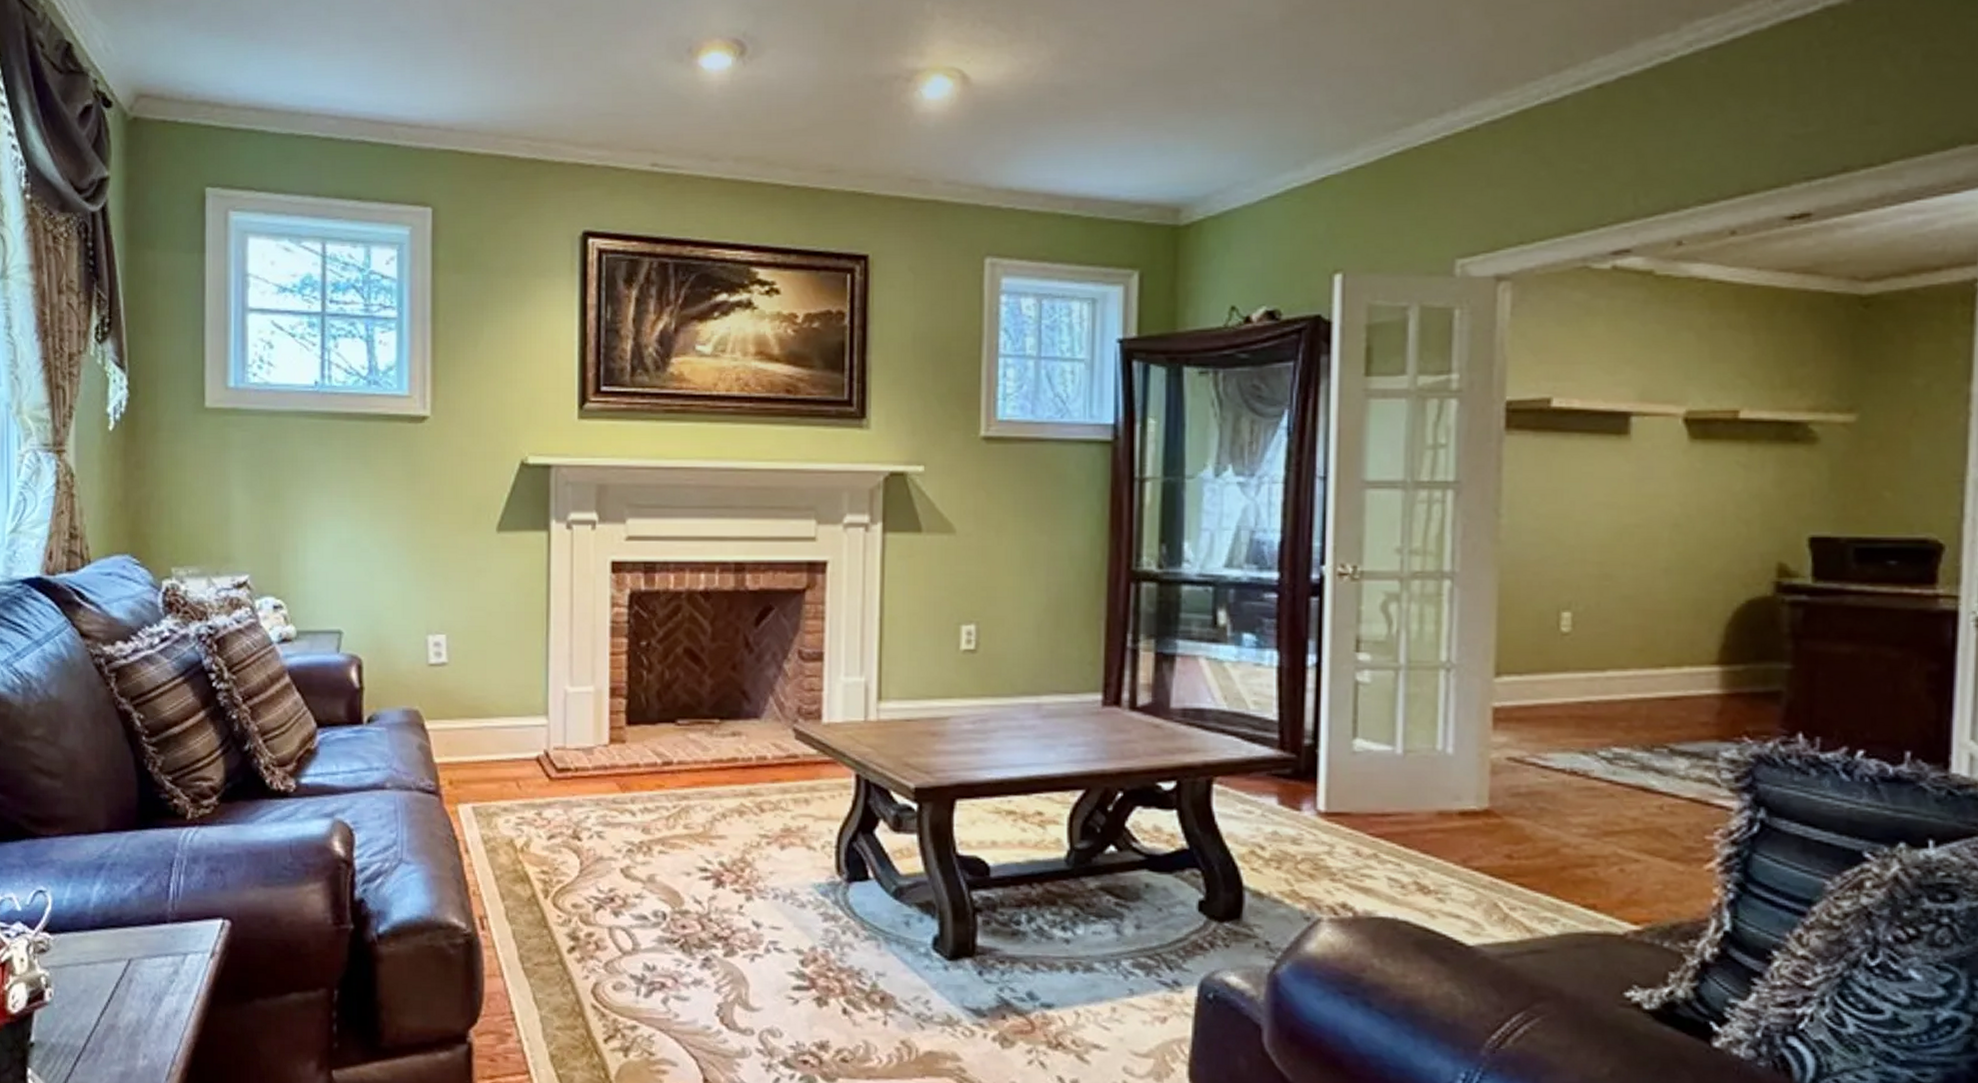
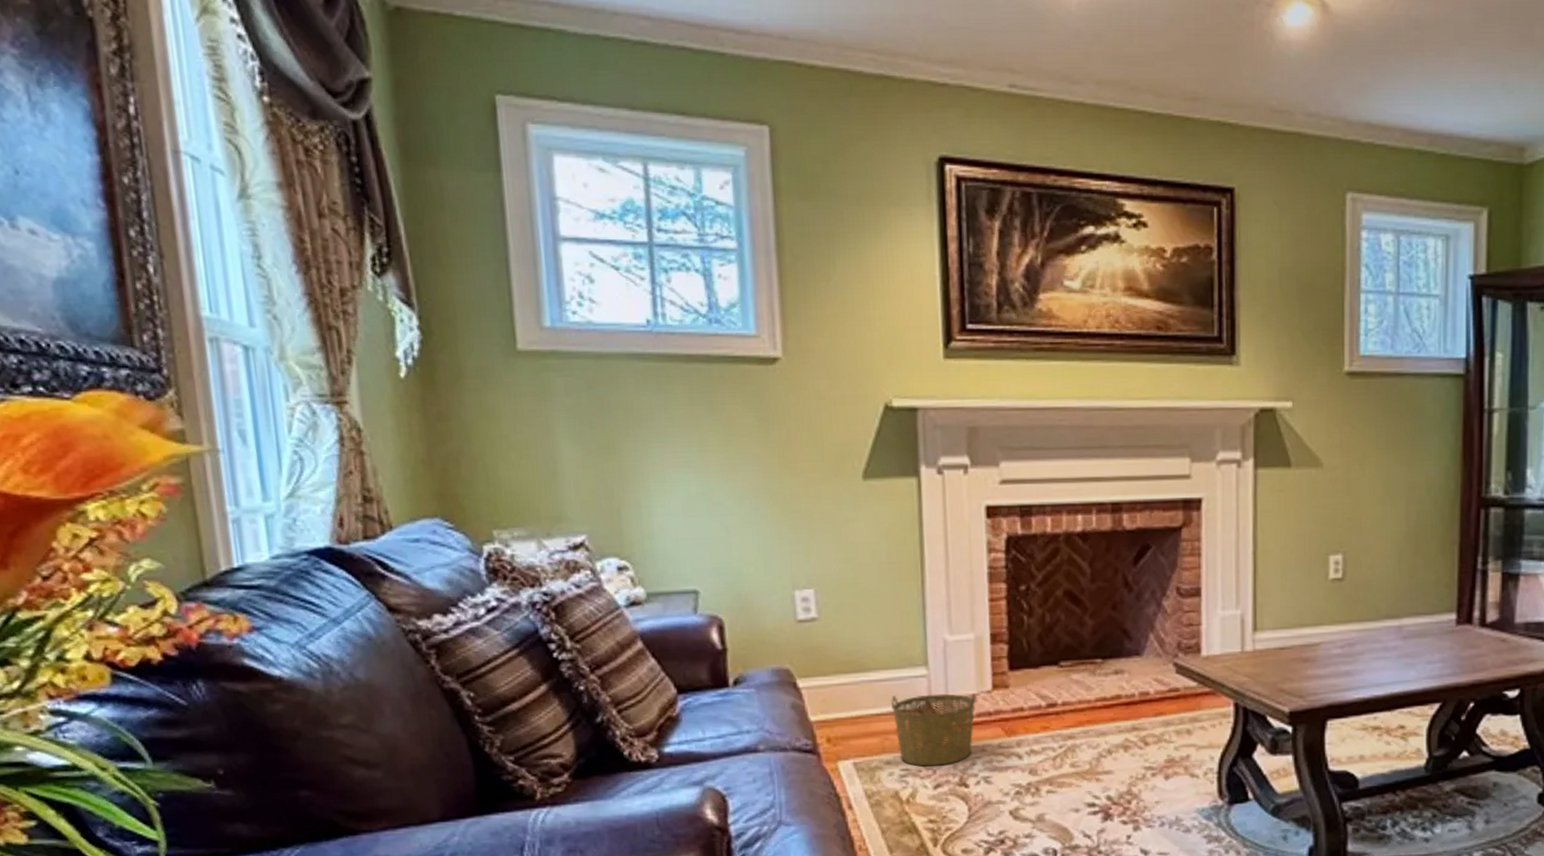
basket: none [511,743,593,818] -> present [891,693,976,767]

